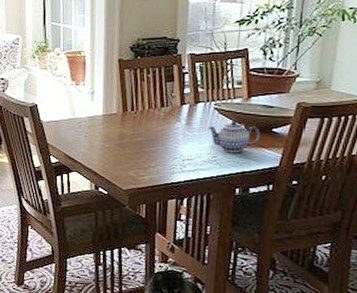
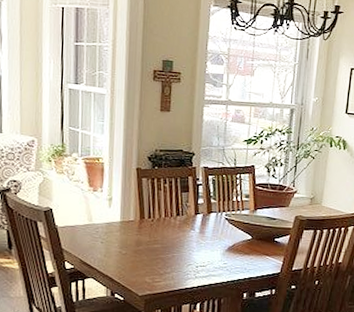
teapot: present [207,120,261,153] -> none [219,230,265,260]

